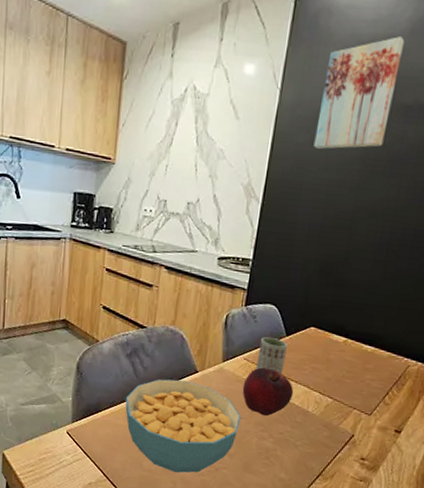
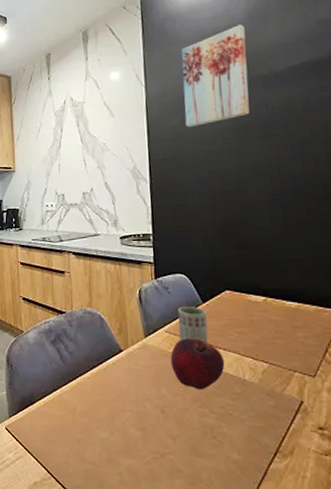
cereal bowl: present [125,379,241,473] -> none [56,361,176,464]

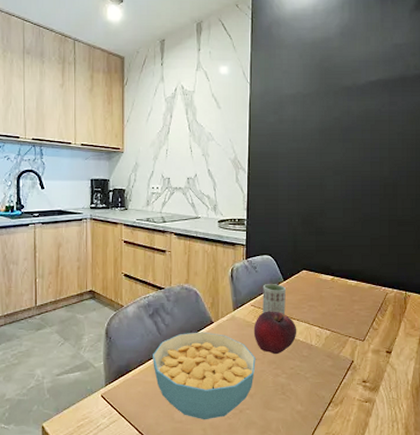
cereal bowl: none [56,361,176,464] -> present [152,332,256,420]
wall art: present [182,24,250,127] -> none [282,38,337,125]

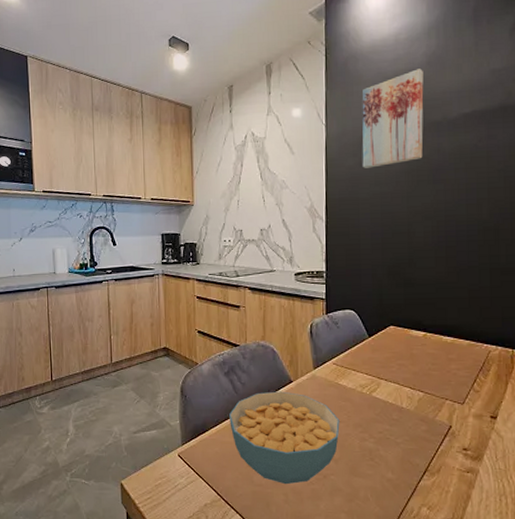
fruit: present [253,311,297,355] -> none [336,370,386,417]
cup: present [262,284,286,315] -> none [345,341,372,375]
wall art: none [282,38,337,125] -> present [362,69,424,168]

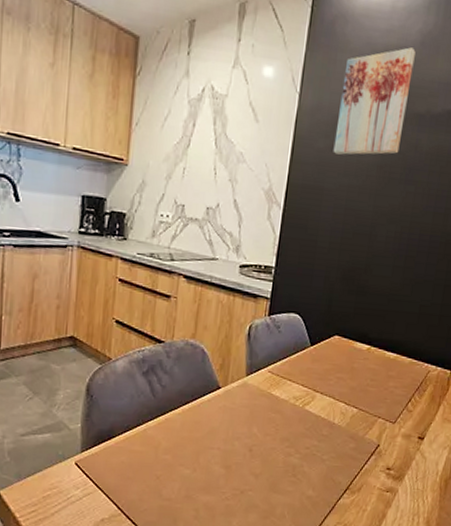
cereal bowl: present [228,391,340,485] -> none [141,397,267,500]

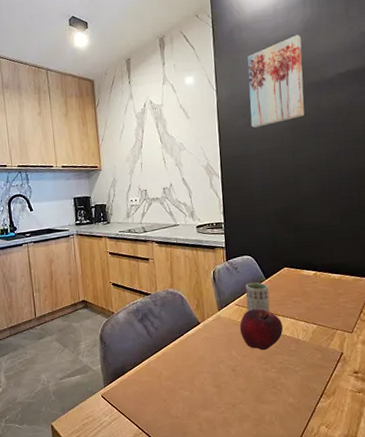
fruit: none [267,379,320,431] -> present [239,308,283,351]
cup: none [281,348,312,386] -> present [245,282,270,312]

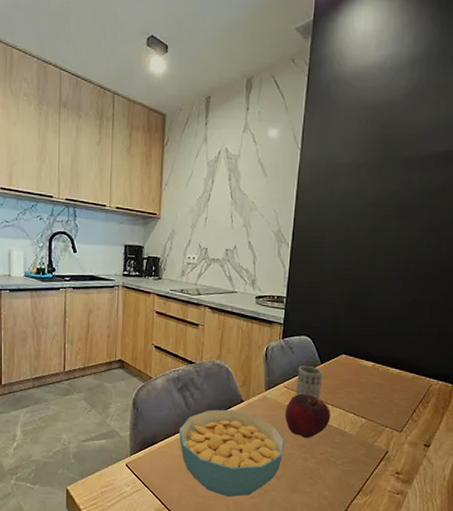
cereal bowl: none [144,332,245,415] -> present [178,409,285,498]
wall art: present [248,35,305,128] -> none [332,101,403,198]

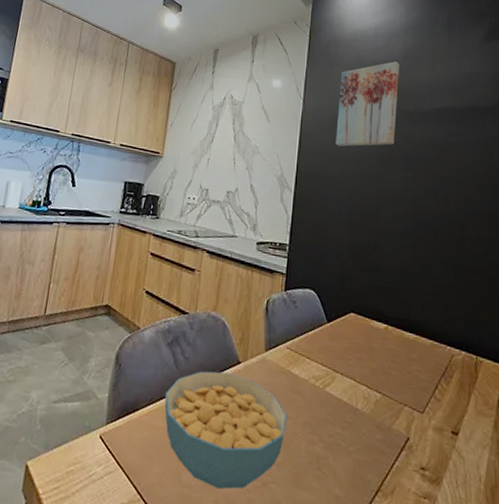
fruit: present [284,393,331,439] -> none [287,357,340,415]
cup: present [296,366,322,399] -> none [300,324,329,366]
wall art: none [332,101,403,198] -> present [335,61,399,147]

